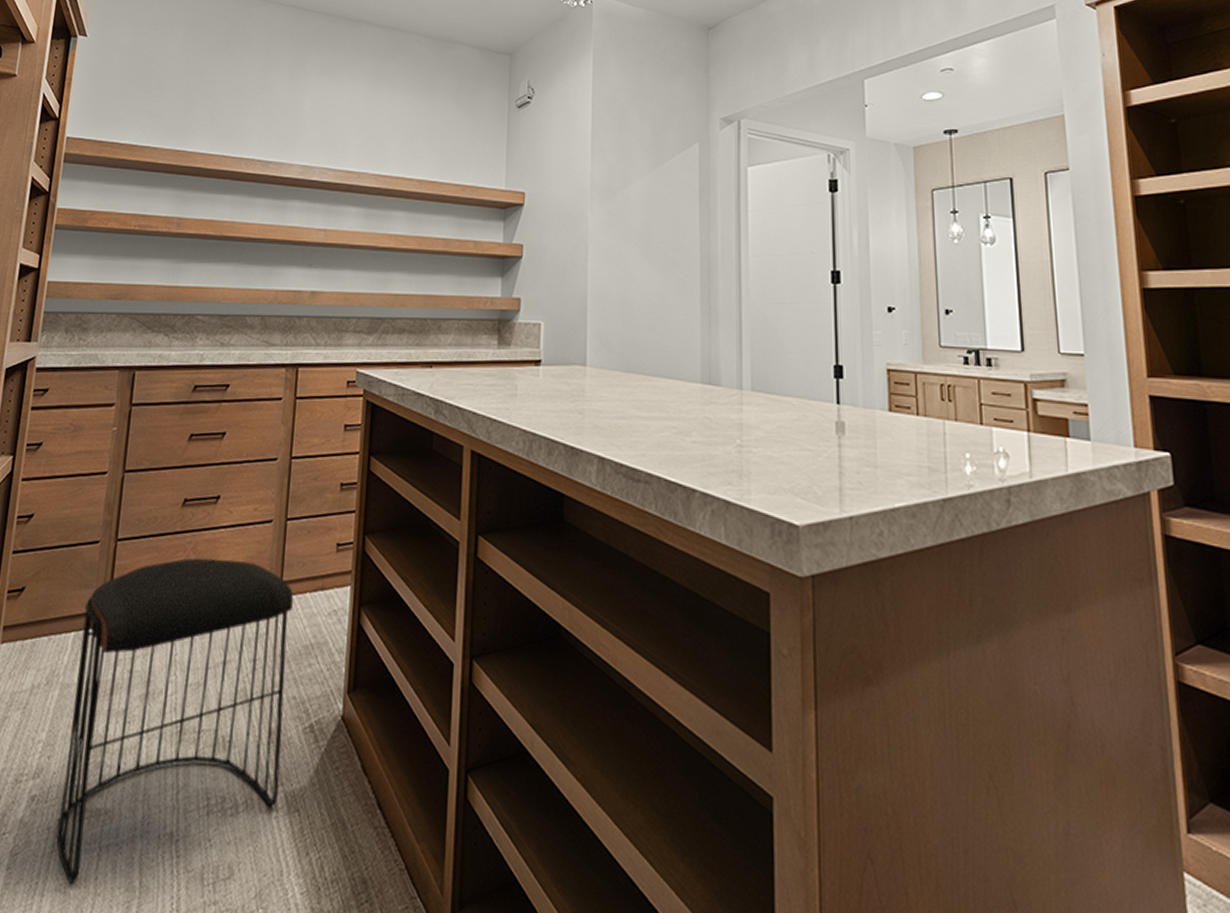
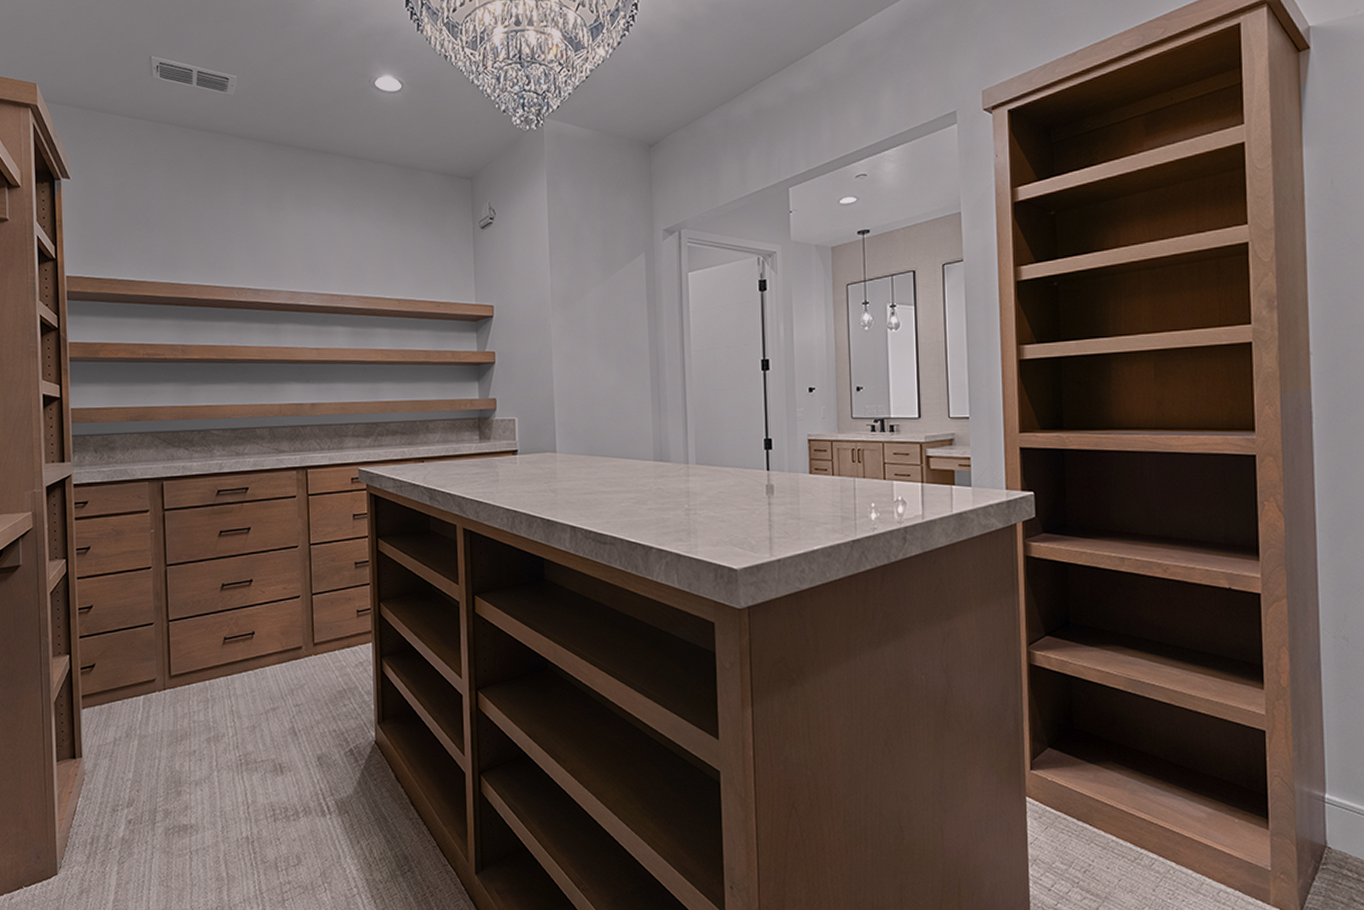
stool: present [56,558,294,885] -> none [149,629,330,880]

